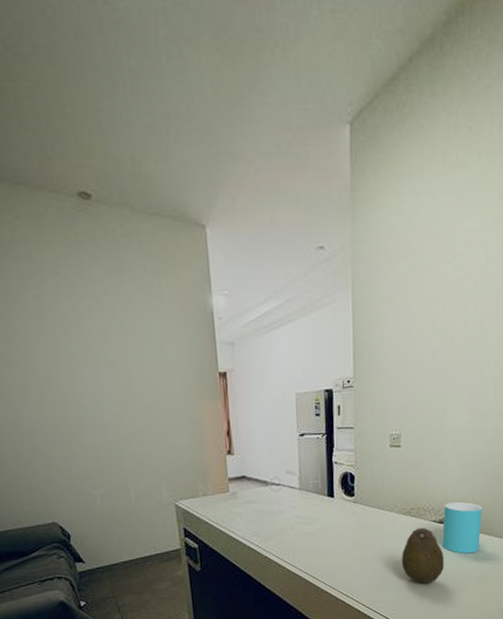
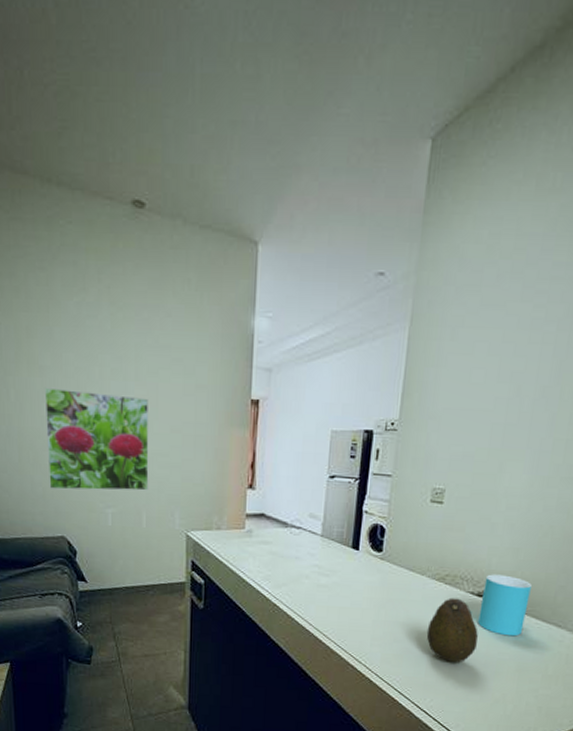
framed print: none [14,380,133,479] -> present [44,387,149,491]

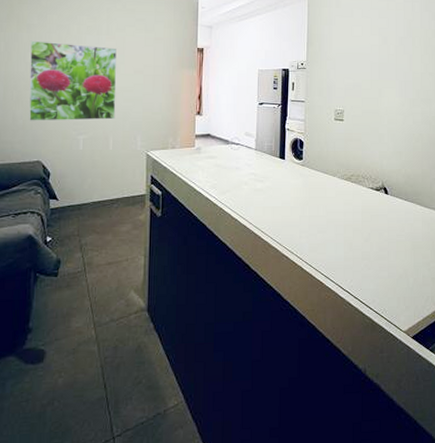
fruit: present [426,597,478,663] -> none [342,193,380,247]
cup: present [478,574,532,637] -> none [379,172,413,221]

